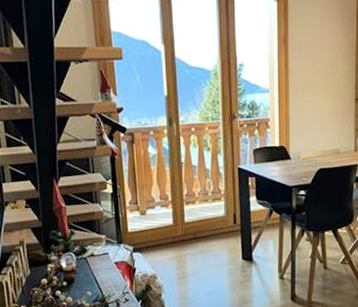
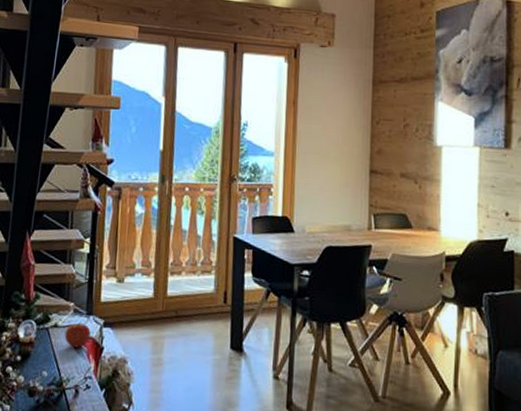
apple: none [101,249,123,271] -> present [64,321,91,348]

